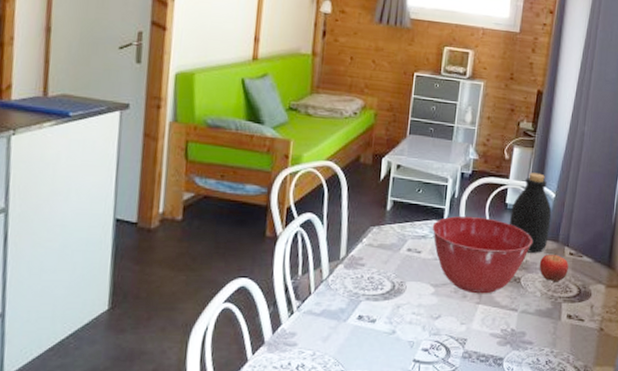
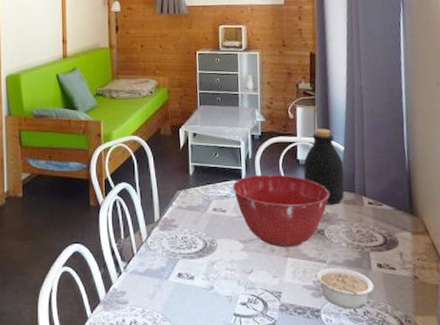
legume: none [503,315,561,358] -> present [314,266,374,309]
fruit: present [539,254,568,282] -> none [340,204,370,232]

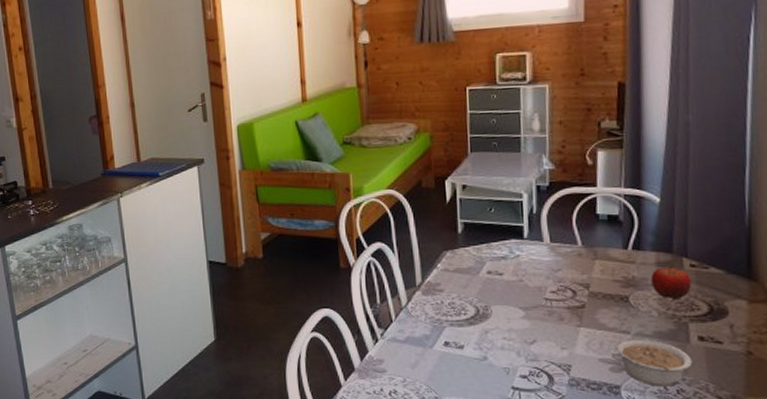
mixing bowl: present [232,174,330,248] -> none [511,231,638,316]
bottle: present [303,128,345,205] -> none [604,176,659,268]
fruit: none [340,204,370,232] -> present [650,267,691,300]

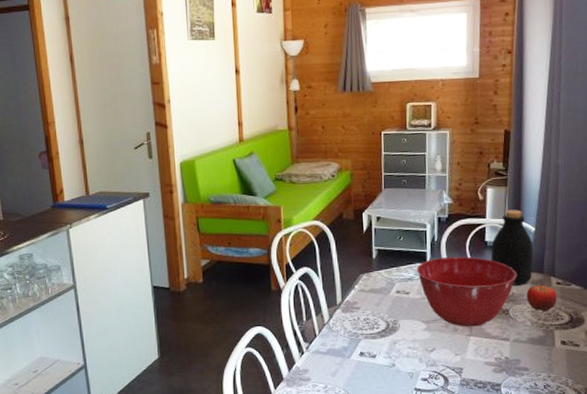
mixing bowl: none [511,231,638,316] -> present [416,256,517,327]
bottle: none [604,176,659,268] -> present [490,209,534,286]
legume: present [614,337,692,387] -> none [496,343,556,383]

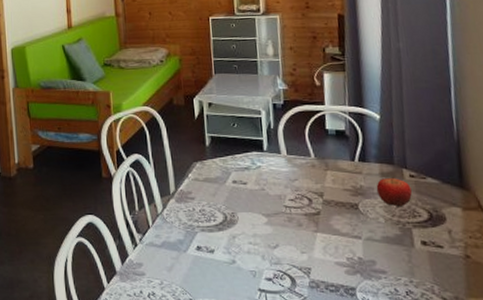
mixing bowl: present [416,256,517,327] -> none [253,145,364,222]
bottle: present [490,209,534,286] -> none [333,96,382,178]

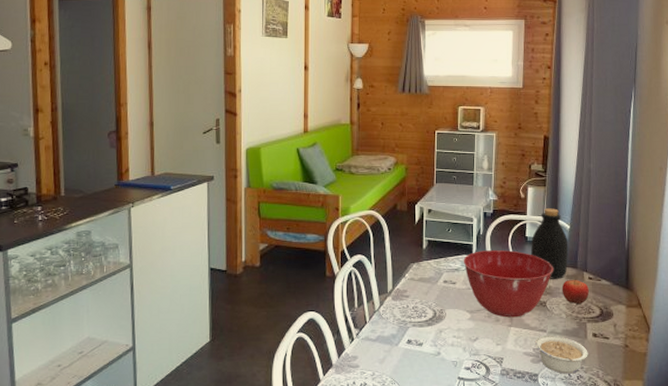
mixing bowl: none [253,145,364,222] -> present [463,249,553,318]
bottle: none [333,96,382,178] -> present [530,208,569,279]
legume: none [347,242,418,288] -> present [534,335,588,374]

